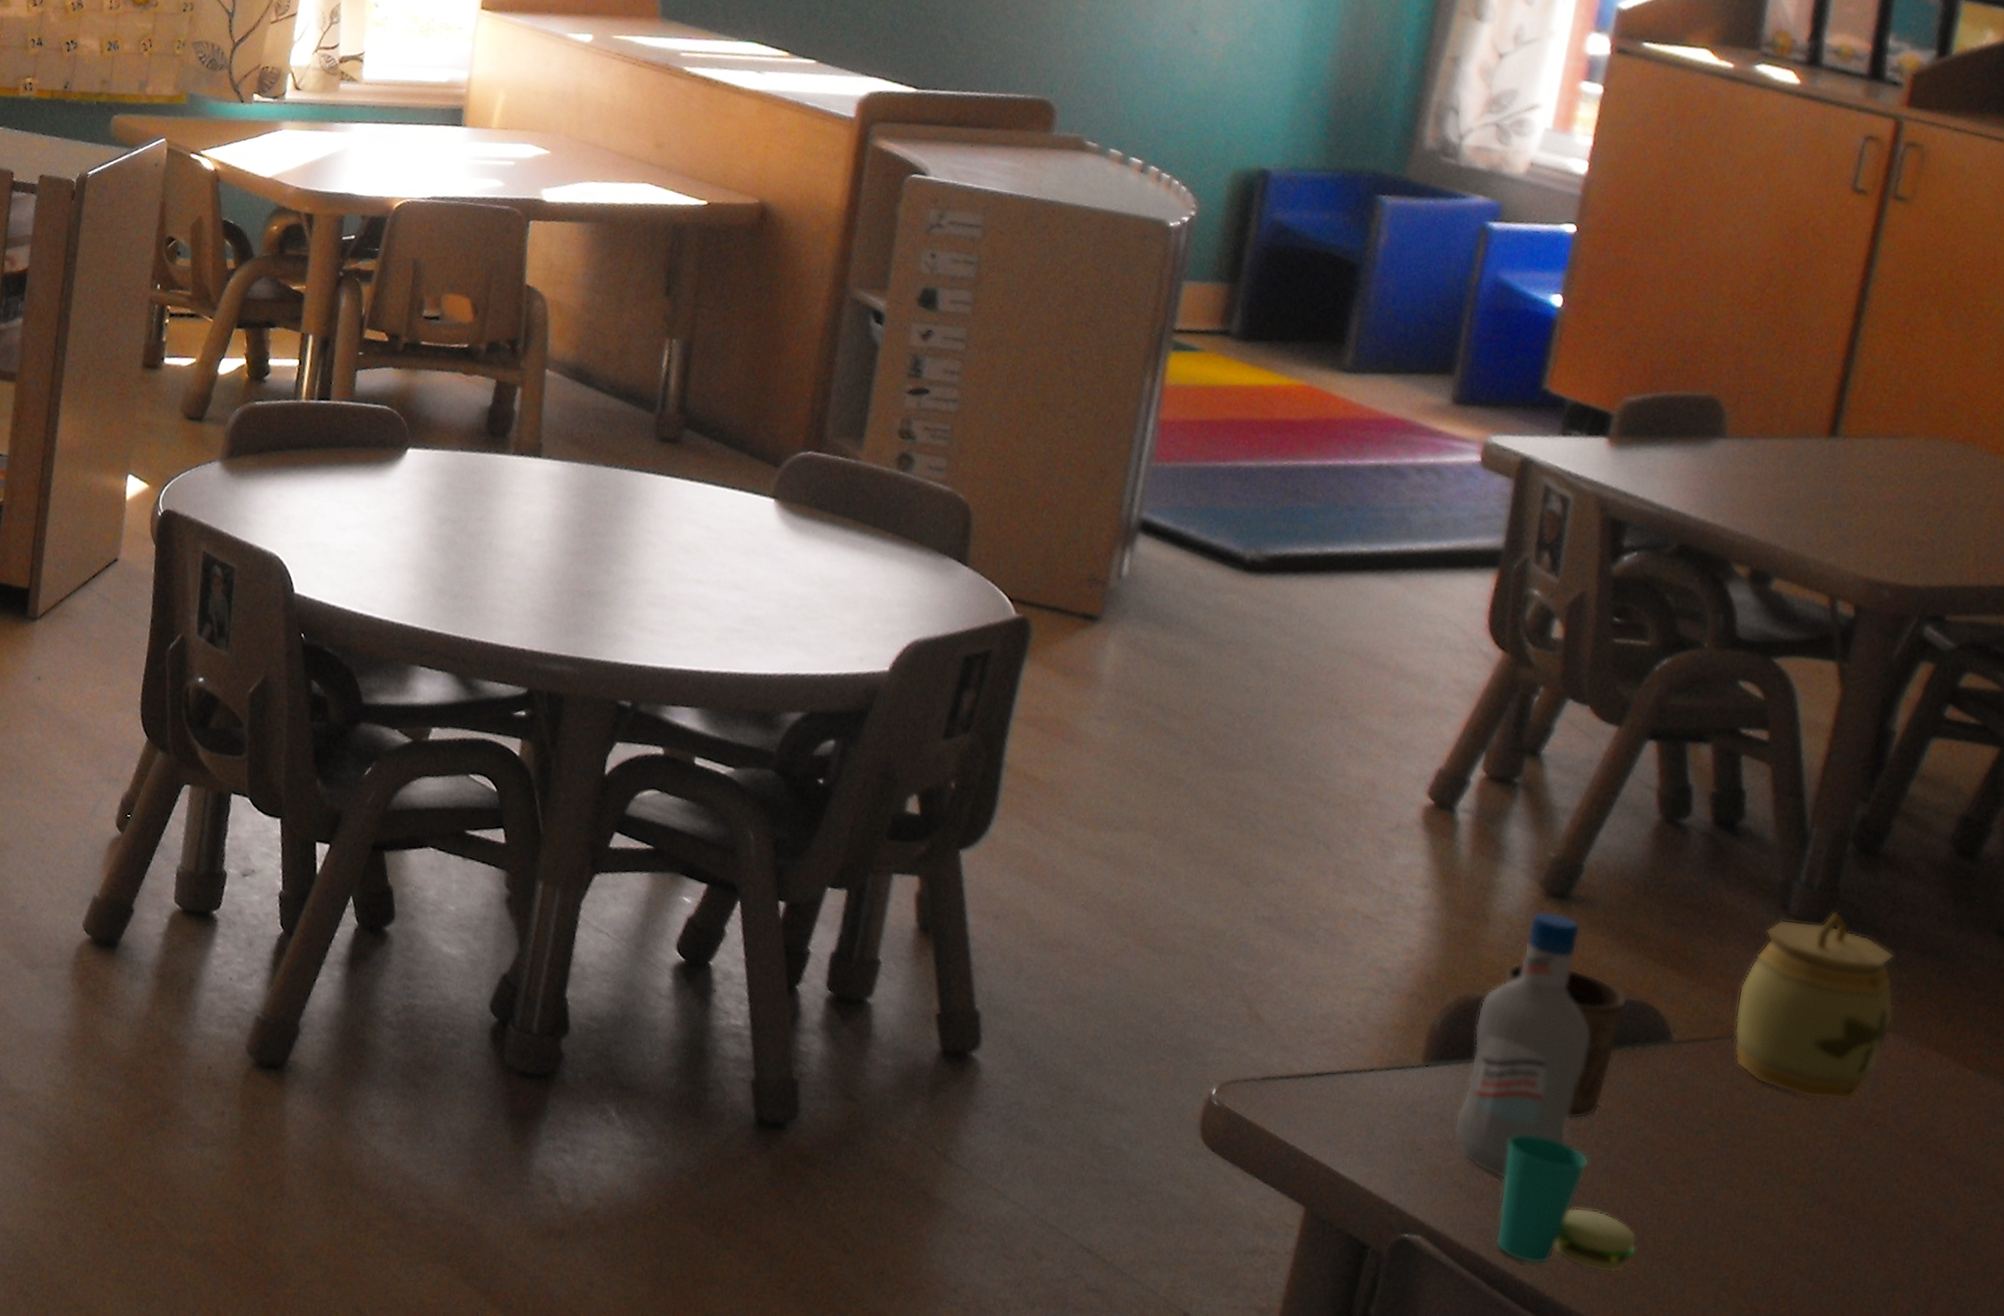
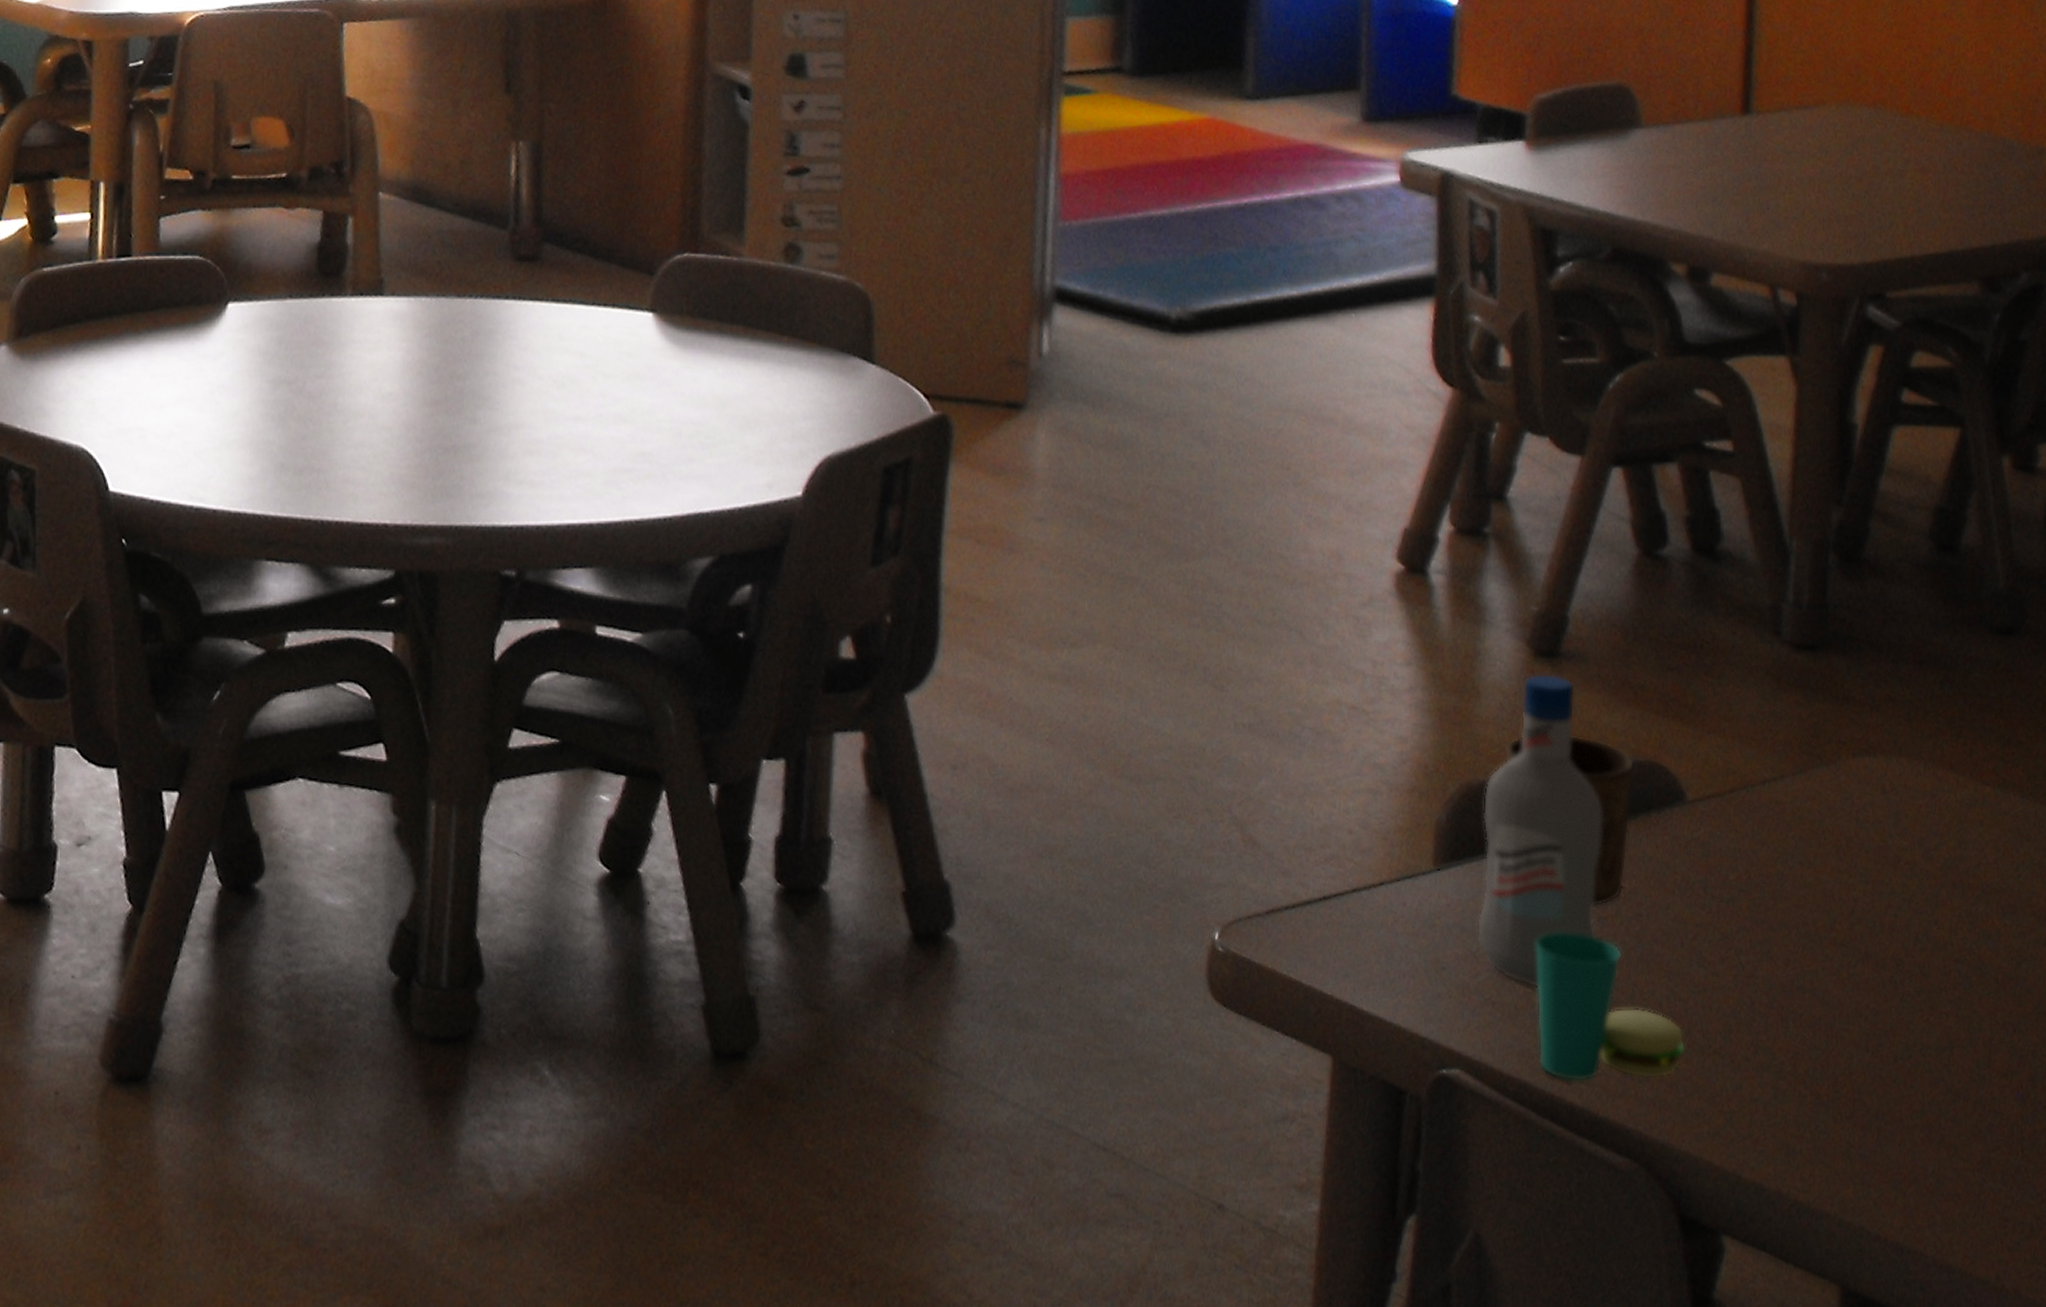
jar: present [1734,911,1894,1102] -> none [1746,630,1903,844]

